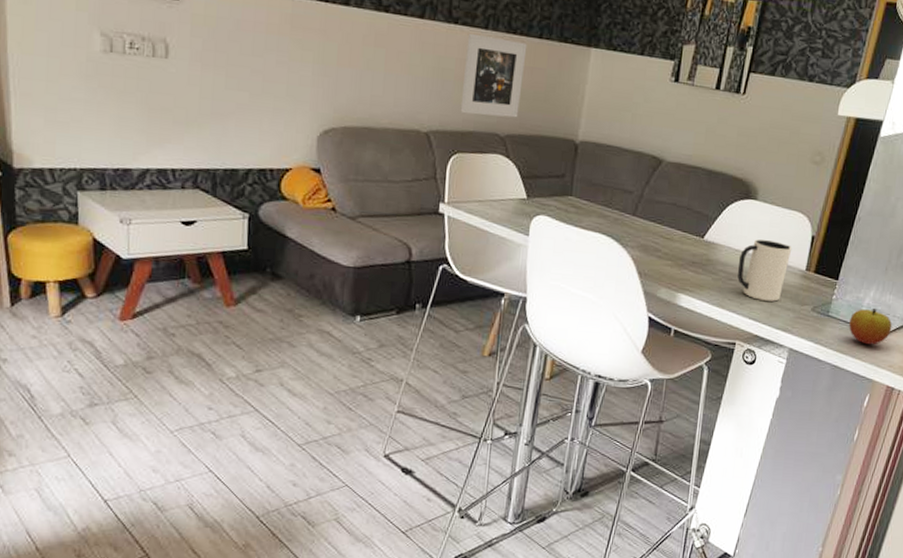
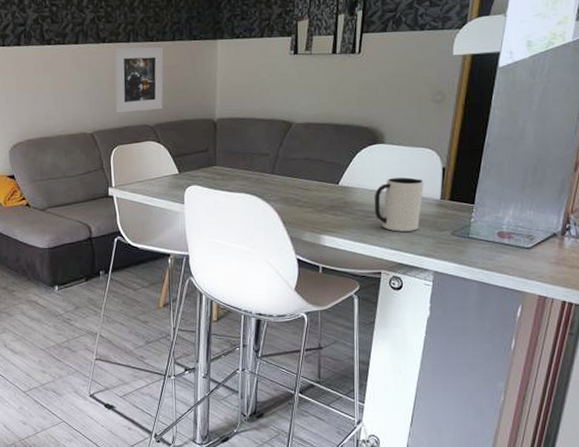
apple: present [849,309,892,345] -> none [491,225,537,260]

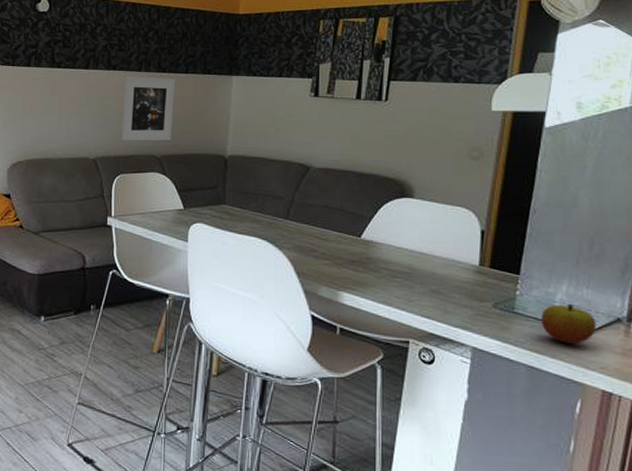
mug: present [375,177,425,232] -> none [402,235,460,298]
apple: none [491,225,537,260] -> present [541,304,597,344]

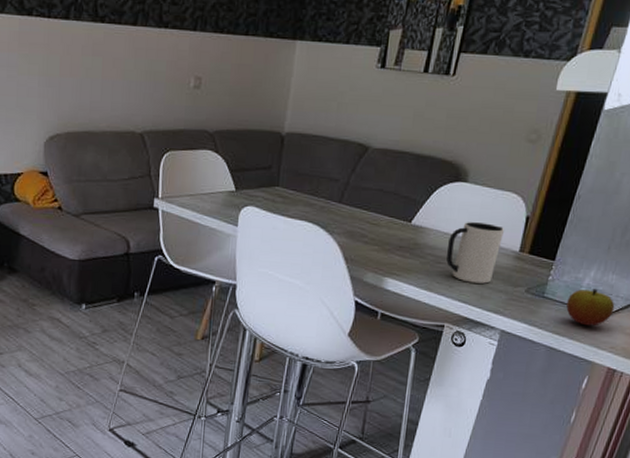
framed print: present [121,76,176,141] -> none [171,35,234,114]
mug: none [402,235,460,298] -> present [446,221,505,284]

